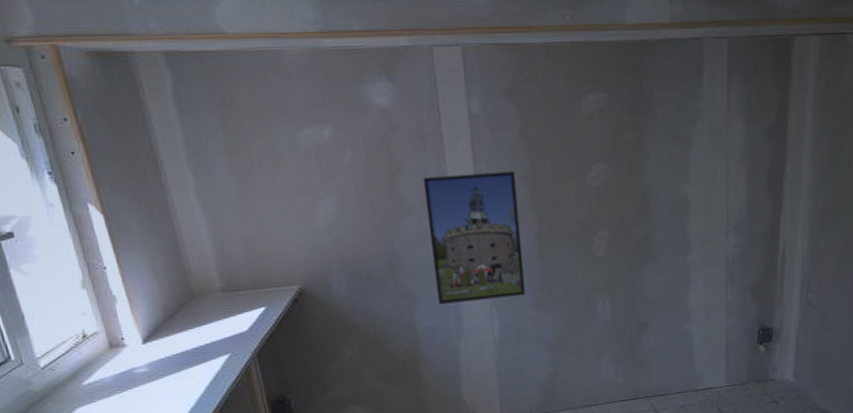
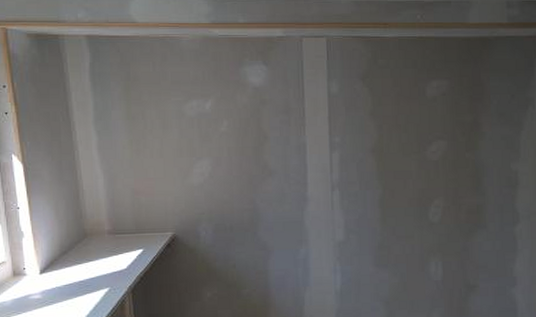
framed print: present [423,171,526,305] -> none [285,144,366,257]

